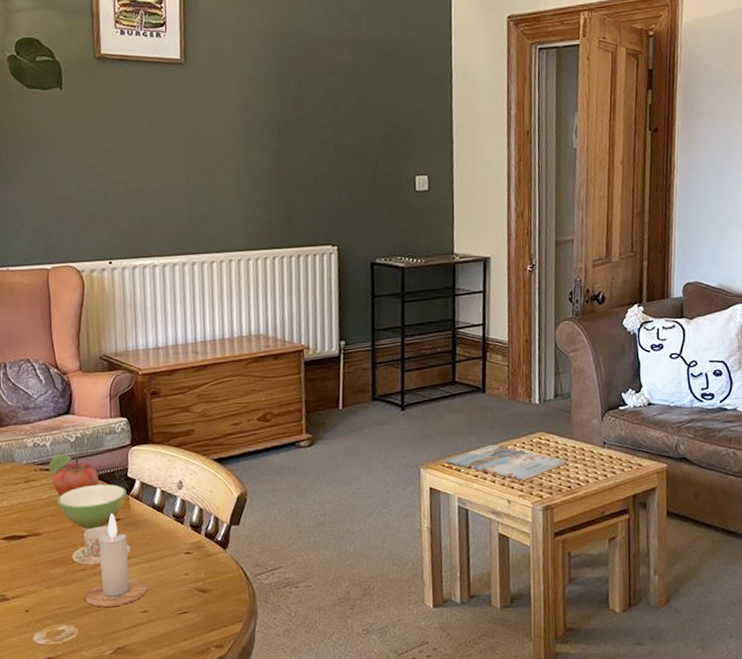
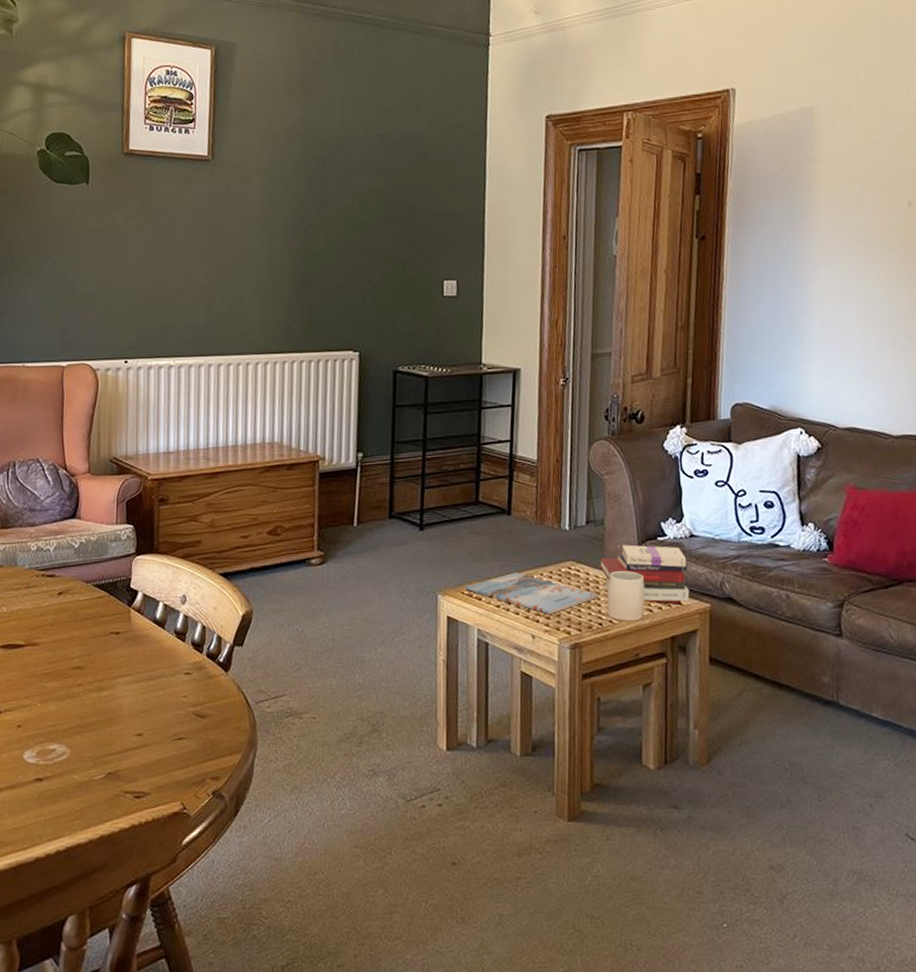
fruit: present [49,454,99,497] -> none [51,560,101,605]
bowl: present [57,483,127,532] -> none [57,593,128,644]
teacup: present [72,526,131,566] -> none [68,639,129,681]
candle: present [84,514,148,607] -> none [78,626,144,727]
books: none [567,414,649,466] -> present [599,544,690,605]
mug: none [574,438,609,484] -> present [606,571,646,622]

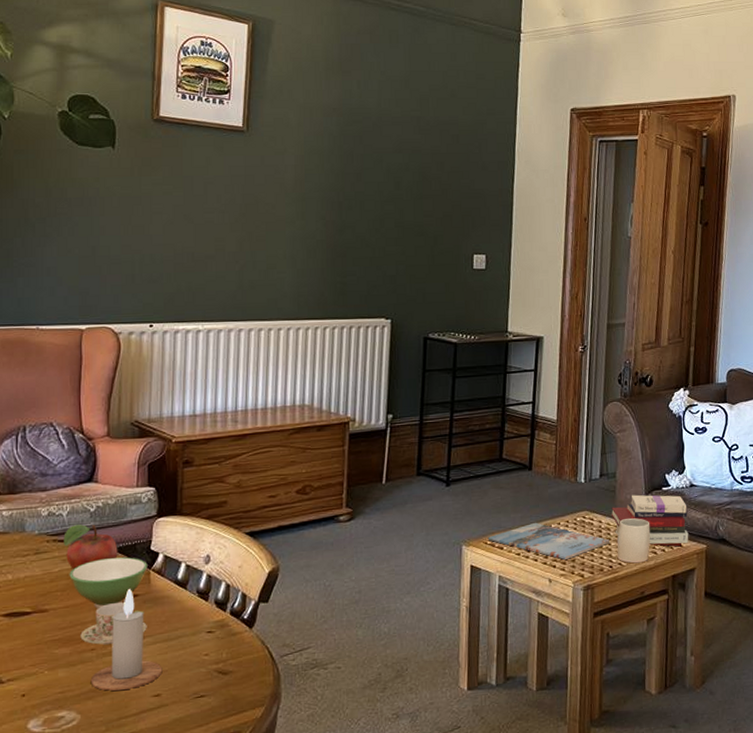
fruit: none [51,560,101,605] -> present [63,524,118,570]
bowl: none [57,593,128,644] -> present [69,556,148,609]
teacup: none [68,639,129,681] -> present [80,602,147,645]
candle: none [78,626,144,727] -> present [90,589,162,691]

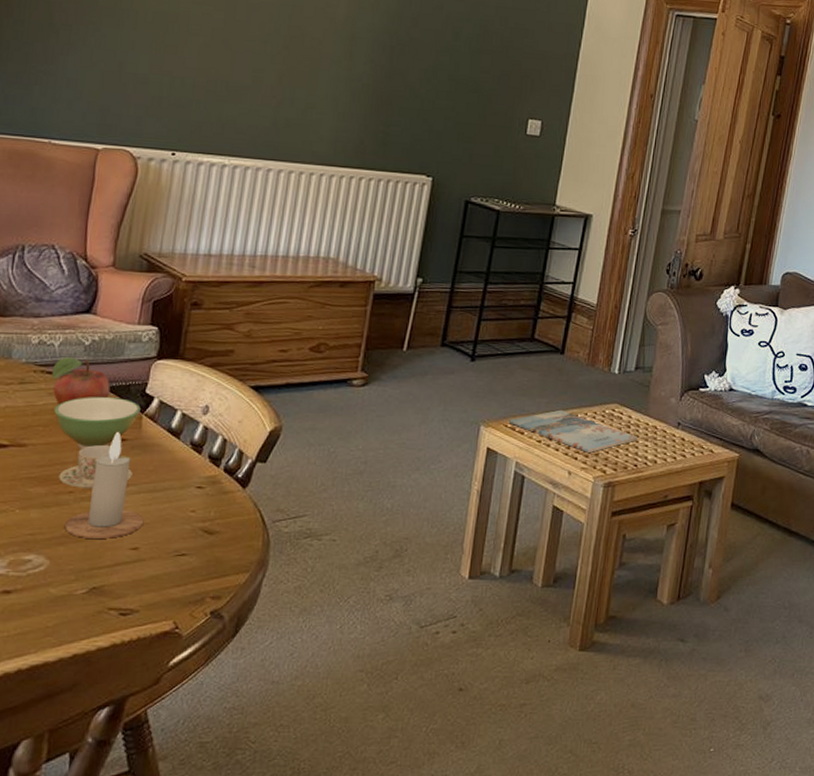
books: present [610,494,689,547] -> none [642,392,723,453]
mug: present [616,518,651,564] -> none [643,417,683,465]

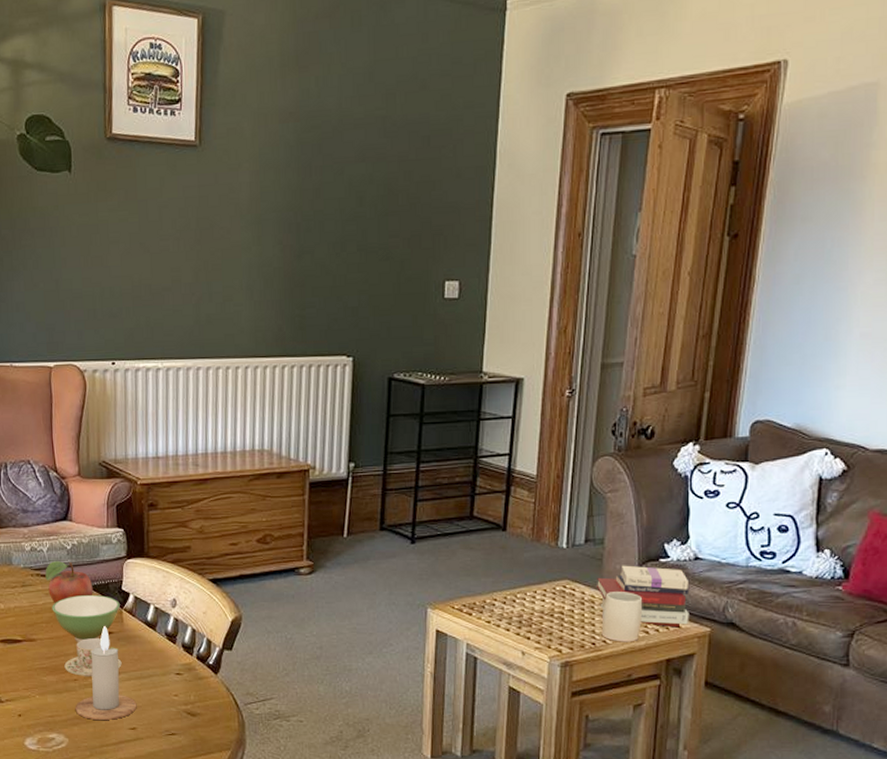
magazine: present [508,409,638,453] -> none [455,588,594,632]
books: none [642,392,723,453] -> present [596,565,690,628]
mug: none [643,417,683,465] -> present [601,592,643,642]

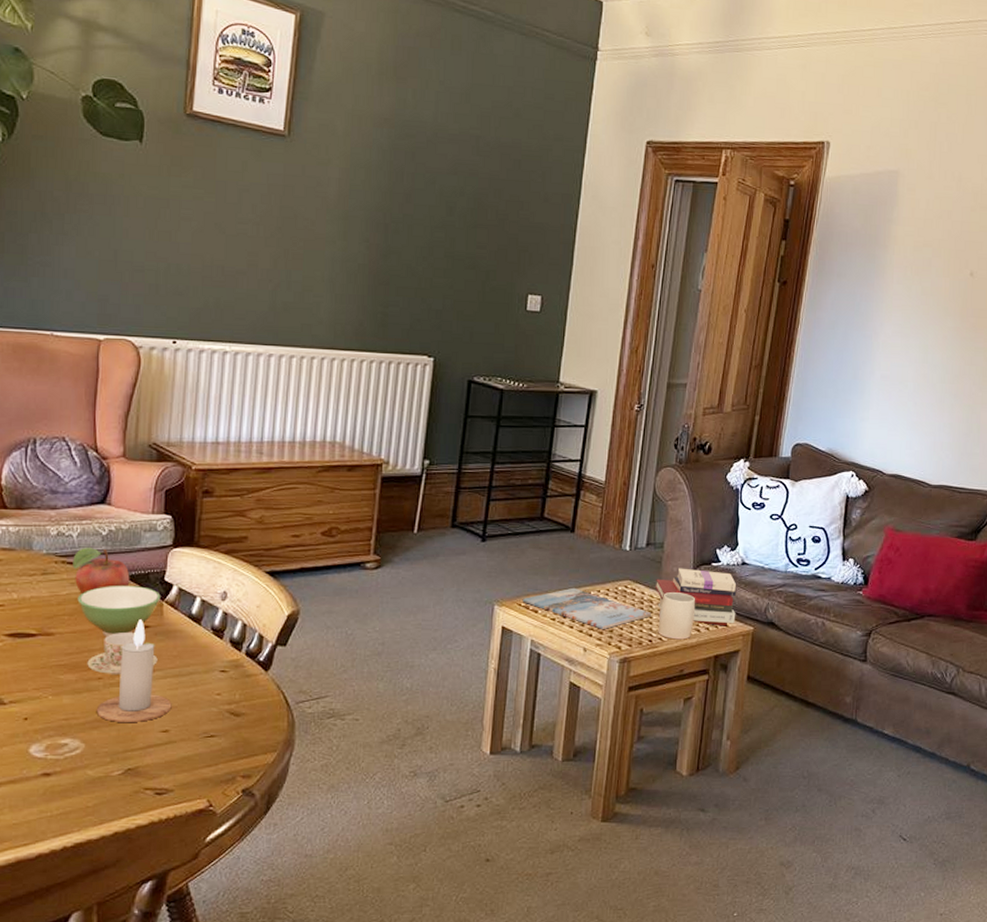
magazine: none [455,588,594,632] -> present [522,587,652,629]

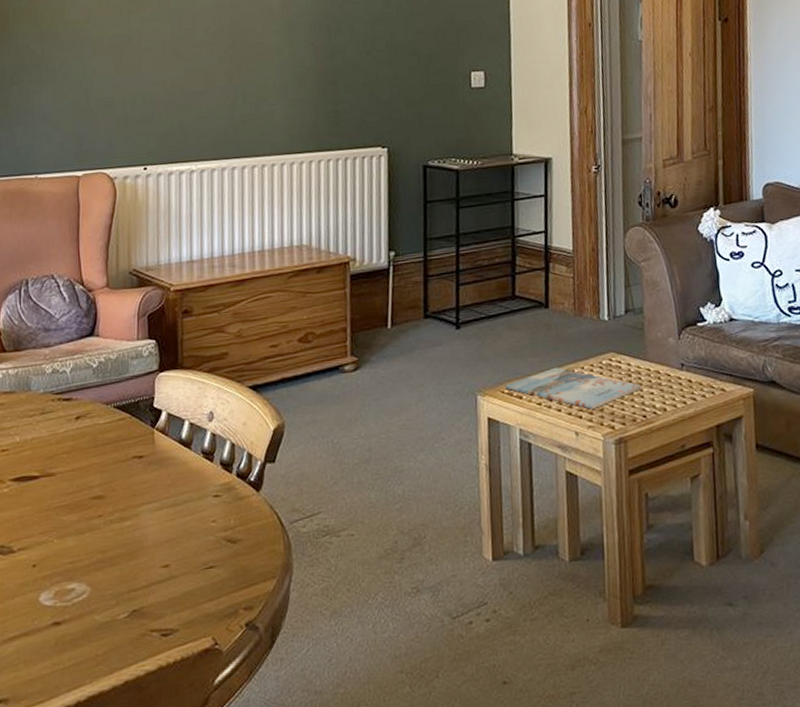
fruit: present [72,548,130,595] -> none [68,381,122,431]
bowl: present [77,585,161,637] -> none [74,415,152,472]
teacup: present [87,633,158,675] -> none [87,464,153,511]
candle: present [96,619,172,722] -> none [99,450,170,561]
books: present [654,568,737,627] -> none [640,331,733,392]
mug: present [658,592,696,640] -> none [649,359,689,412]

